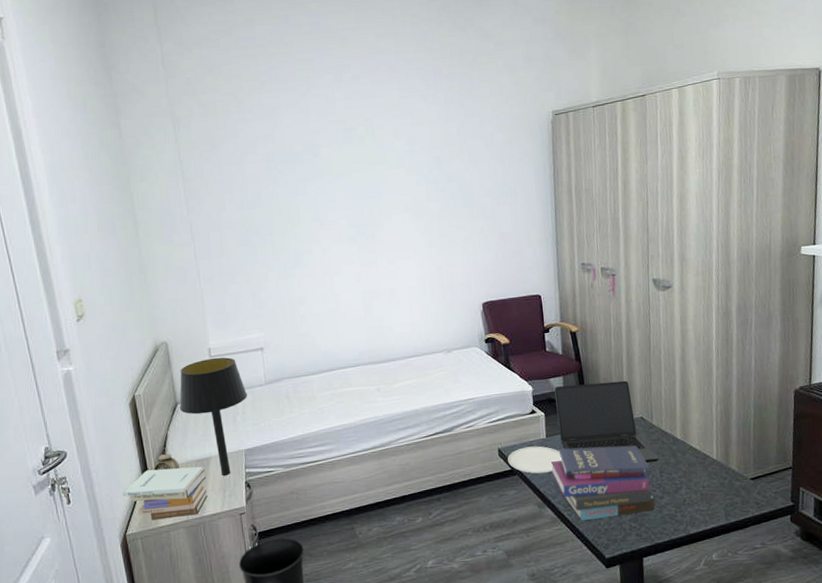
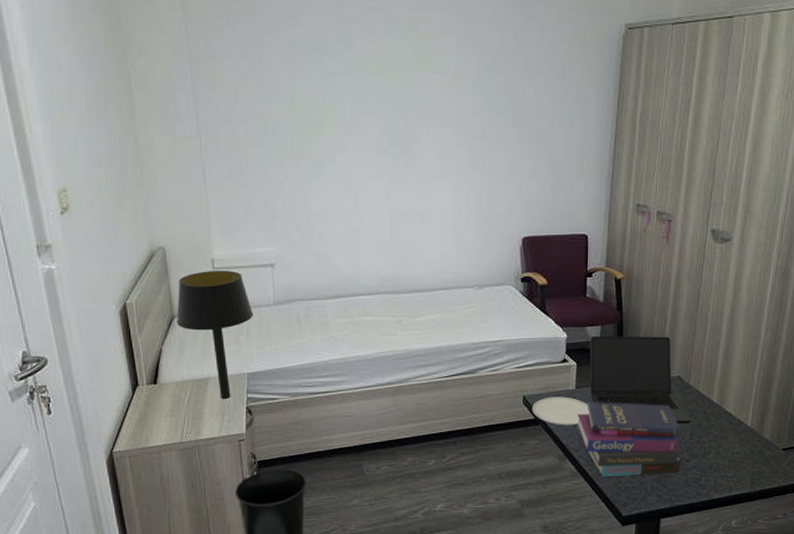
books: present [122,466,208,521] -> none [110,386,204,439]
alarm clock: present [153,447,180,471] -> none [144,363,174,388]

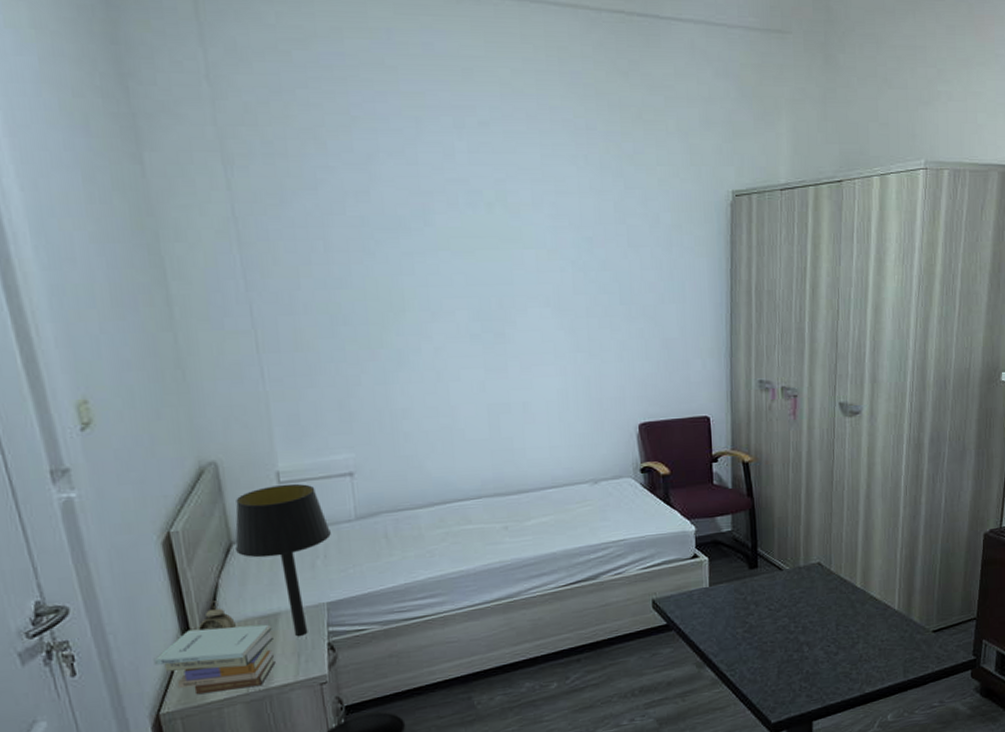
books: none [110,386,204,439] -> present [153,624,276,695]
alarm clock: none [144,363,174,388] -> present [197,601,236,631]
plate: present [532,397,590,426] -> none [663,596,727,630]
books: present [577,401,681,478] -> none [713,595,829,683]
laptop: present [589,336,691,424] -> none [720,520,836,615]

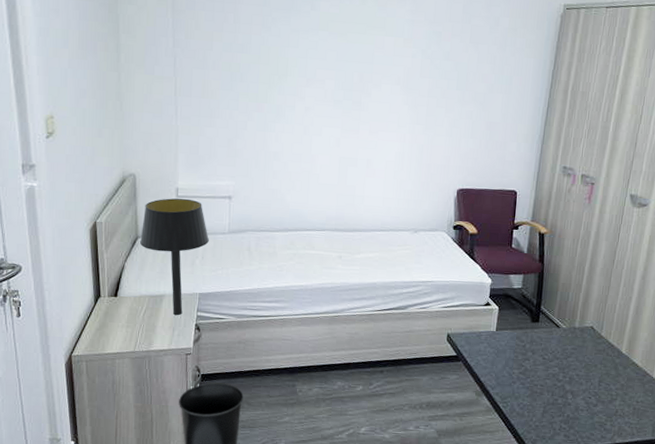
books: present [153,624,276,695] -> none [73,297,158,348]
alarm clock: present [197,601,236,631] -> none [106,278,133,302]

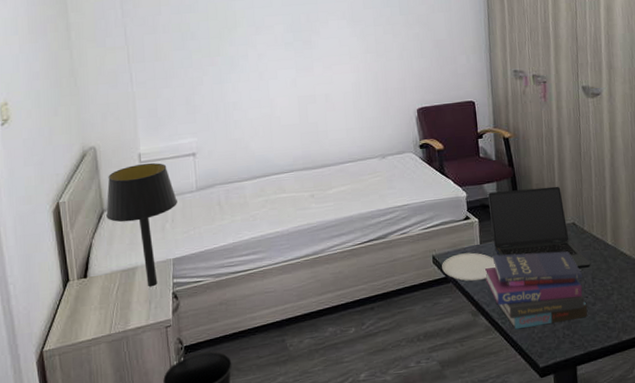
plate: none [455,336,508,365] -> present [442,252,496,282]
books: none [495,343,591,416] -> present [485,251,588,330]
laptop: none [509,284,601,371] -> present [487,186,591,269]

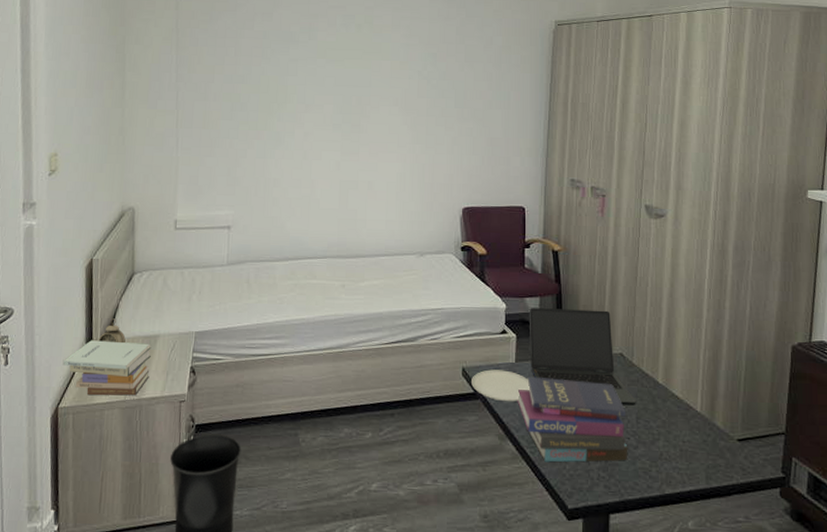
books: none [41,276,132,335] -> present [62,340,151,396]
alarm clock: none [75,257,103,282] -> present [98,318,126,344]
table lamp: present [106,162,177,286] -> none [136,230,207,357]

